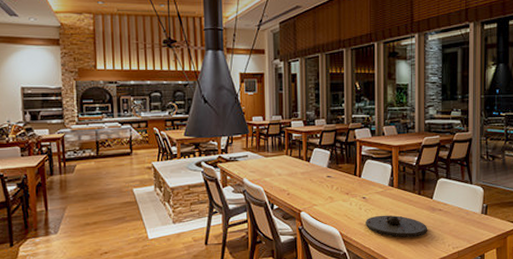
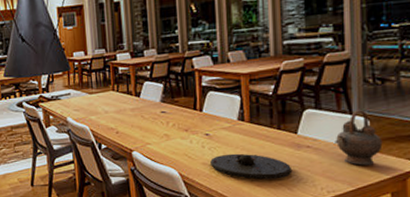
teapot: none [459,180,492,226] -> present [335,110,383,166]

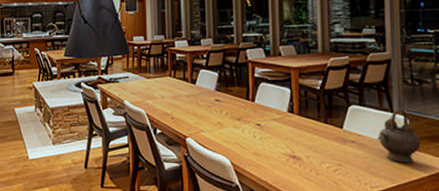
plate: present [210,153,293,180] -> none [261,145,338,172]

